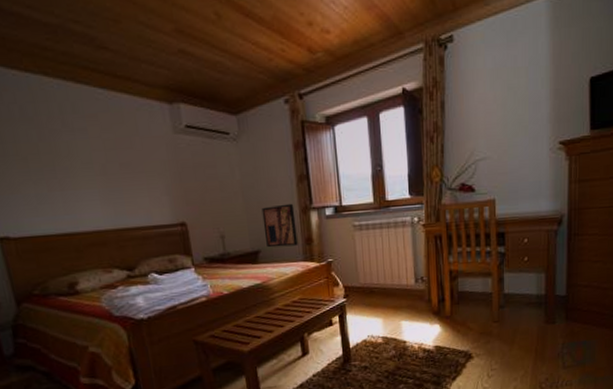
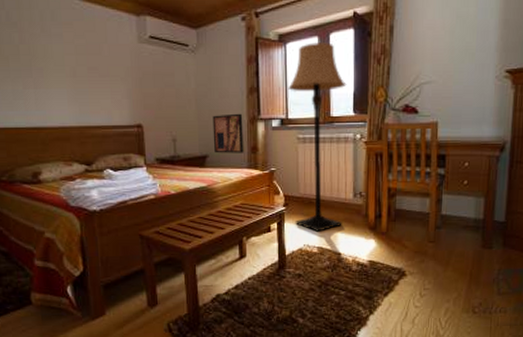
lamp: none [339,121,405,321] -> present [288,41,347,232]

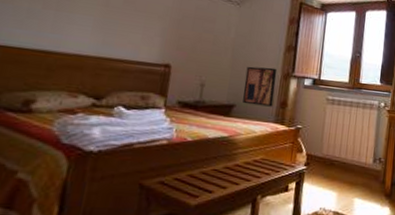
lamp: present [288,41,347,232] -> none [314,16,377,195]

